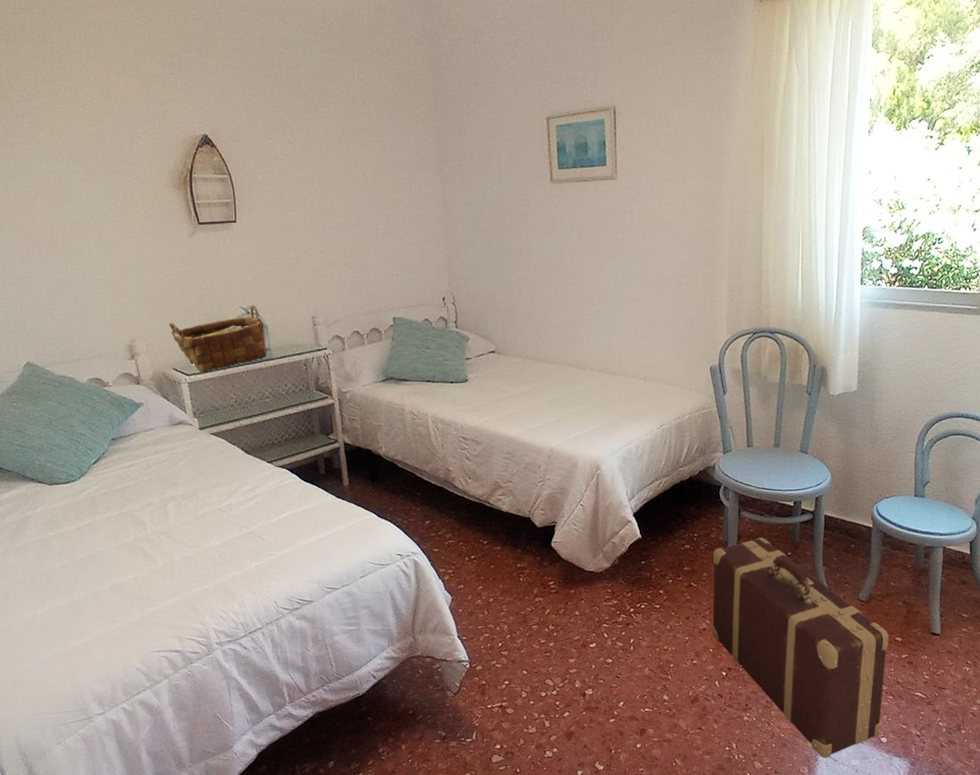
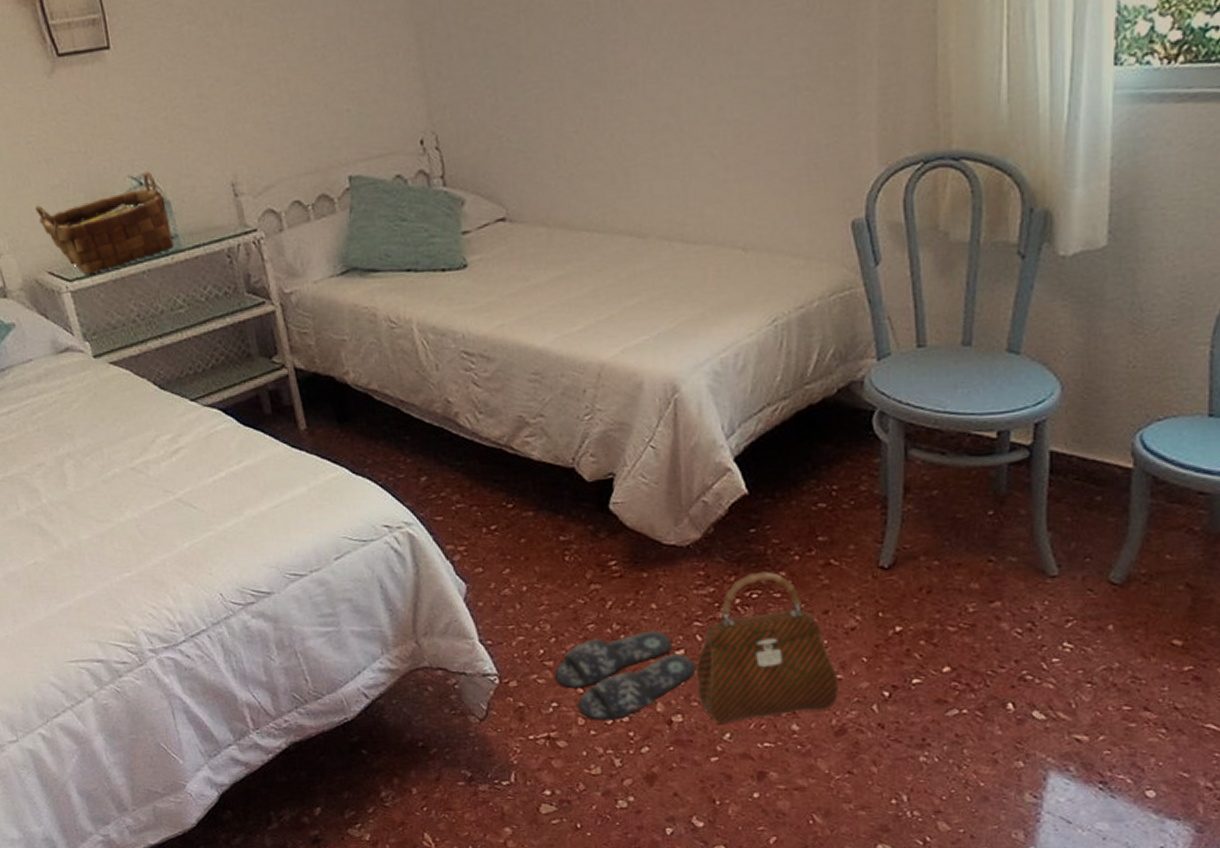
slippers: none [508,630,603,694] -> present [555,630,696,720]
handbag: none [603,590,694,696] -> present [696,571,838,724]
suitcase: present [711,537,889,759] -> none [863,488,1160,819]

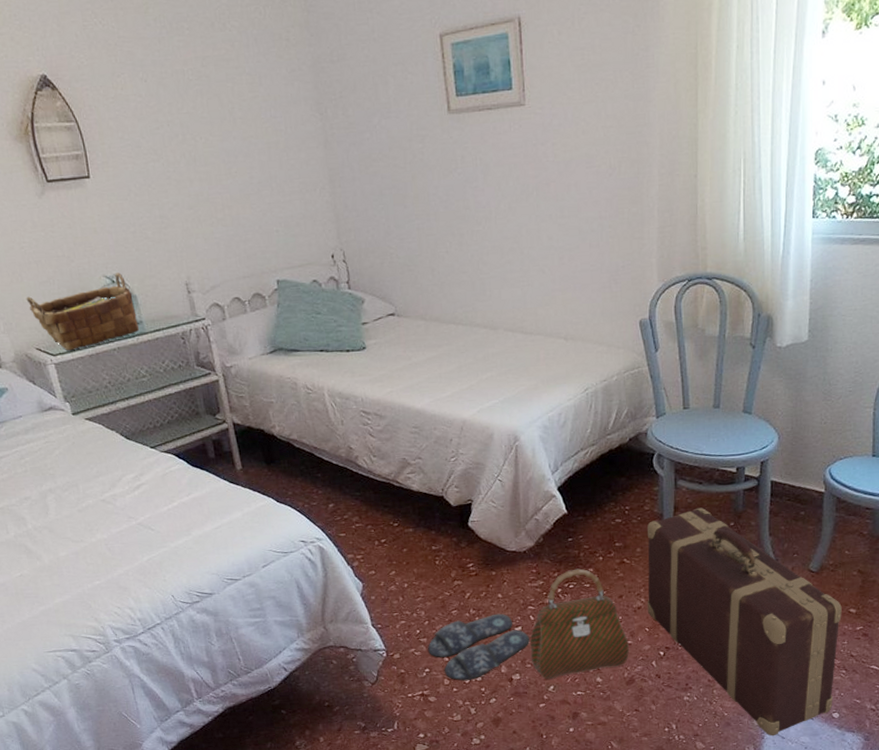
suitcase: none [863,488,1160,819] -> present [647,507,842,736]

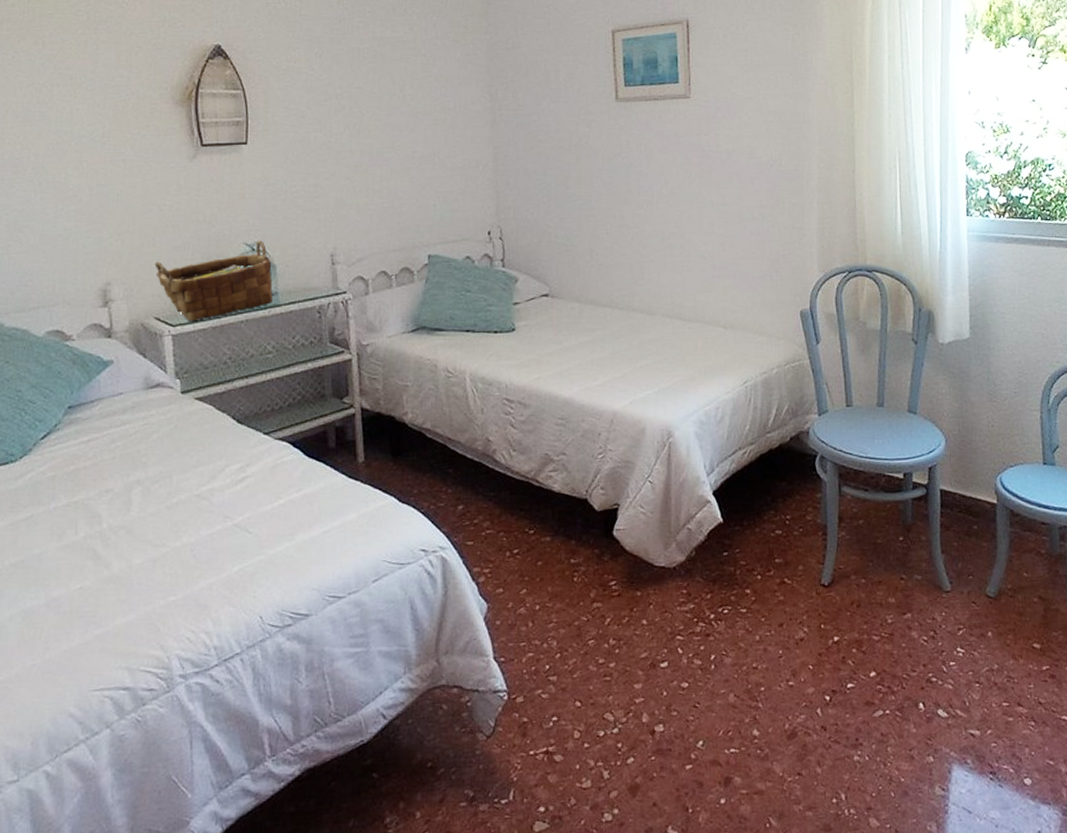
slippers: present [428,613,530,681] -> none [558,644,677,733]
handbag: present [530,568,629,680] -> none [677,589,790,732]
suitcase: present [647,507,842,736] -> none [809,518,1025,810]

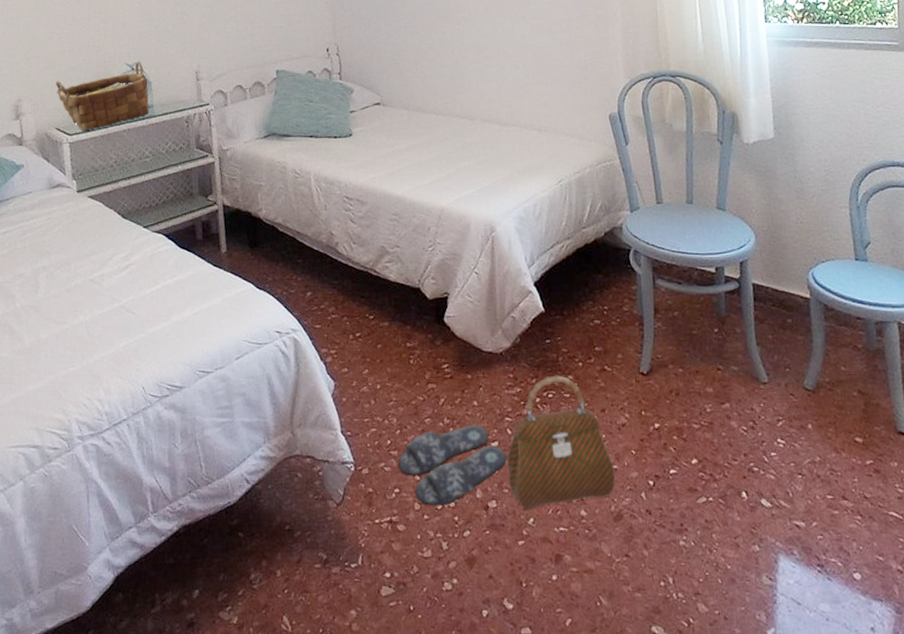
slippers: none [558,644,677,733] -> present [398,424,507,506]
handbag: none [677,589,790,732] -> present [507,375,615,510]

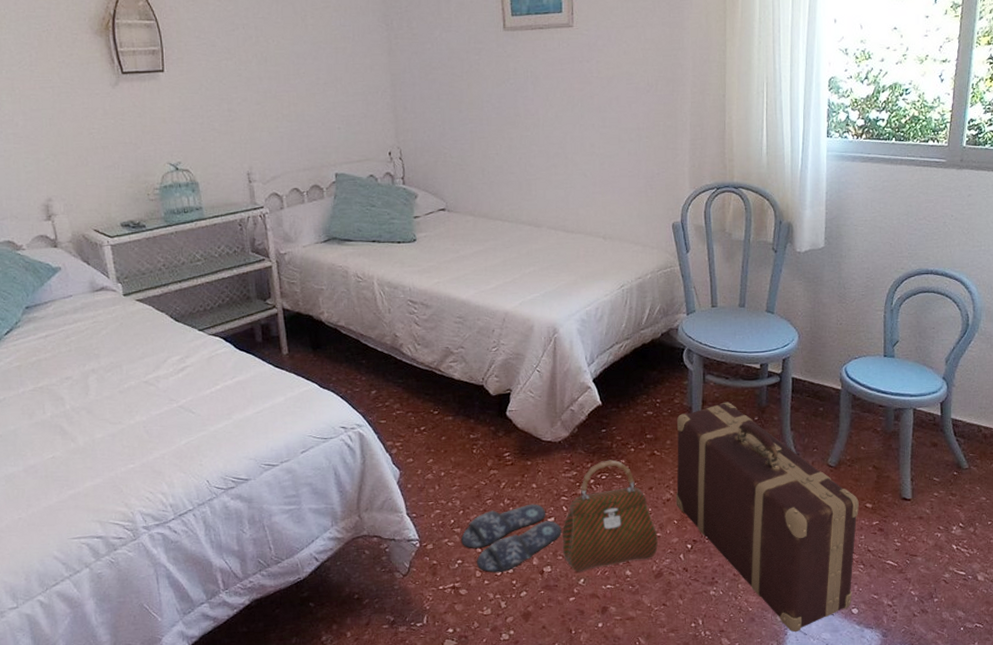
woven basket: present [55,61,149,131] -> none [89,160,198,234]
suitcase: none [627,310,852,601] -> present [676,402,859,633]

